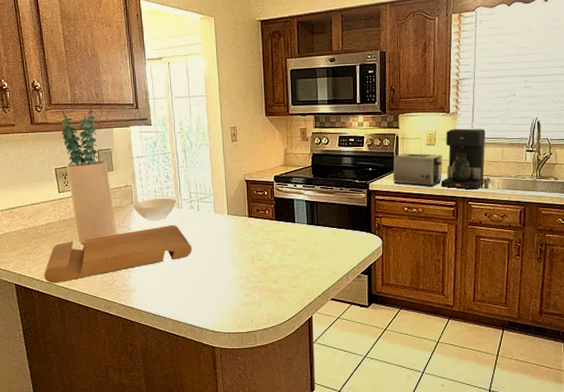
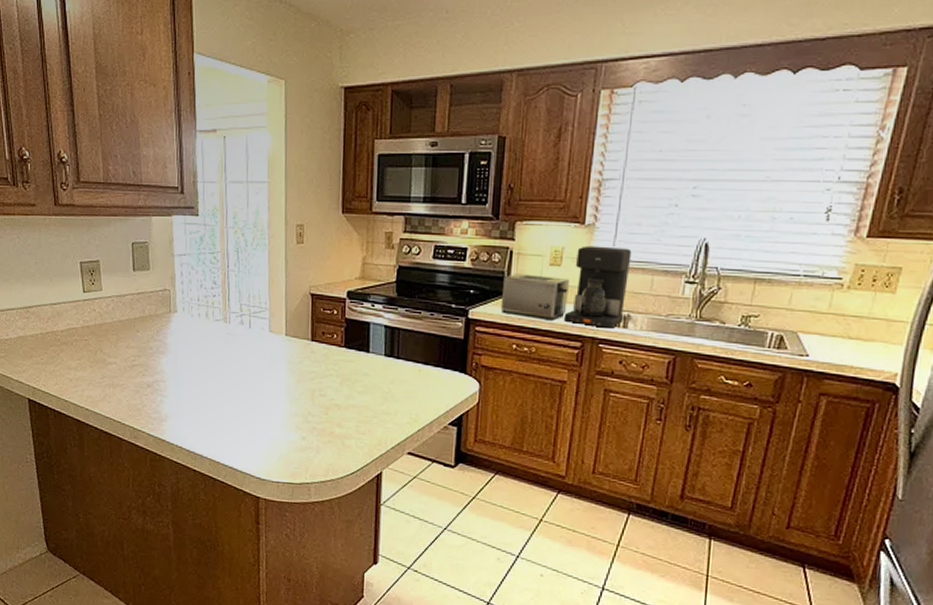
cutting board: present [44,224,193,284] -> none [62,342,240,402]
vase: present [61,104,116,245] -> none [90,184,149,358]
bowl: present [133,197,176,222] -> none [171,308,223,337]

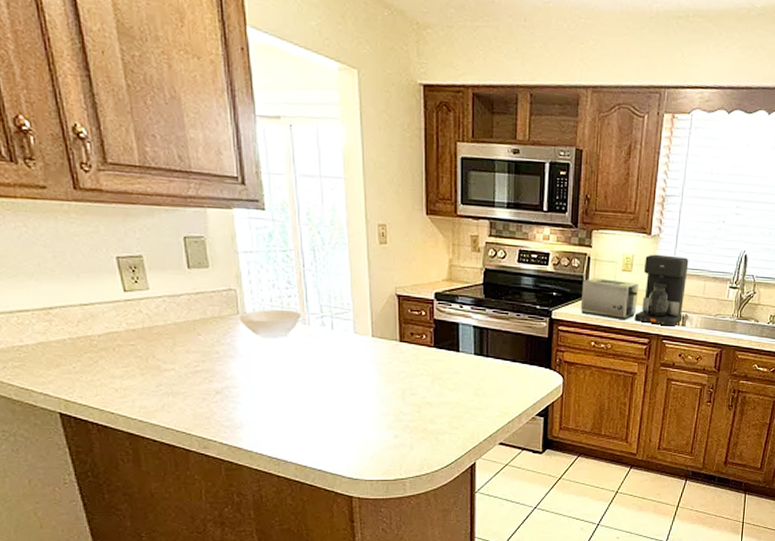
bowl: none [171,308,223,337] -> present [239,309,302,340]

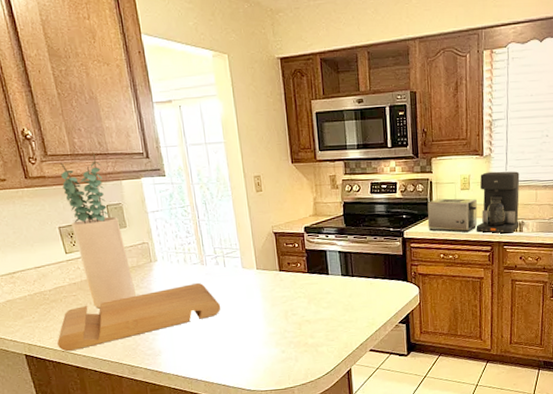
cutting board: none [105,345,324,414] -> present [57,282,221,352]
vase: none [124,170,215,365] -> present [61,154,136,309]
bowl: present [239,309,302,340] -> none [152,254,200,280]

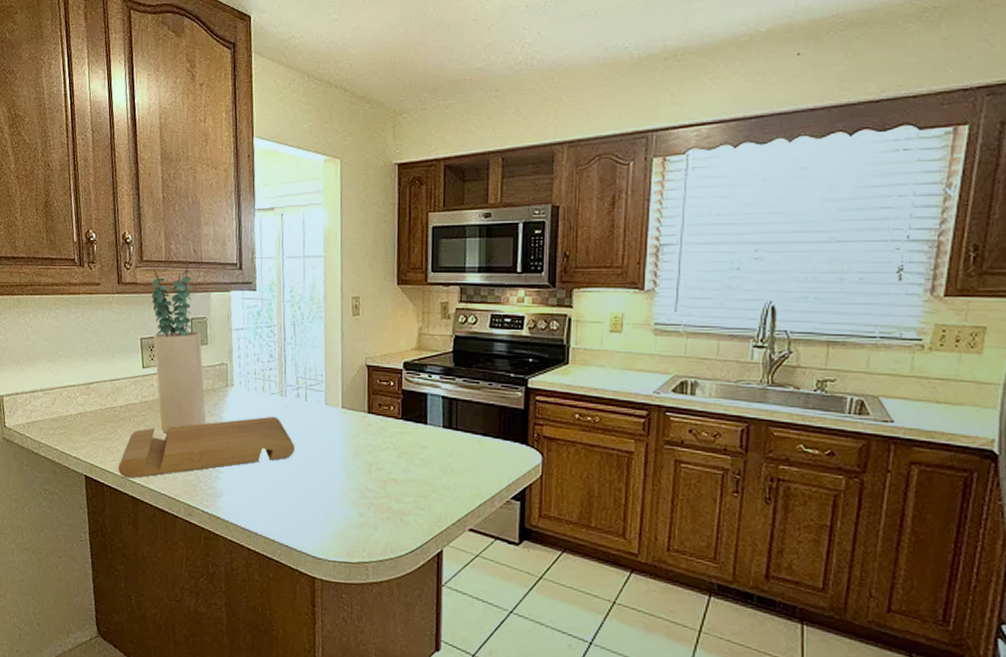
toaster: present [427,198,478,233] -> none [561,341,632,389]
coffee maker: present [476,171,520,235] -> none [627,311,695,397]

